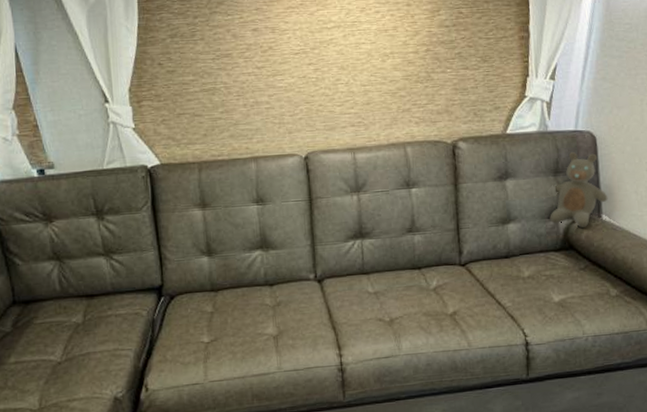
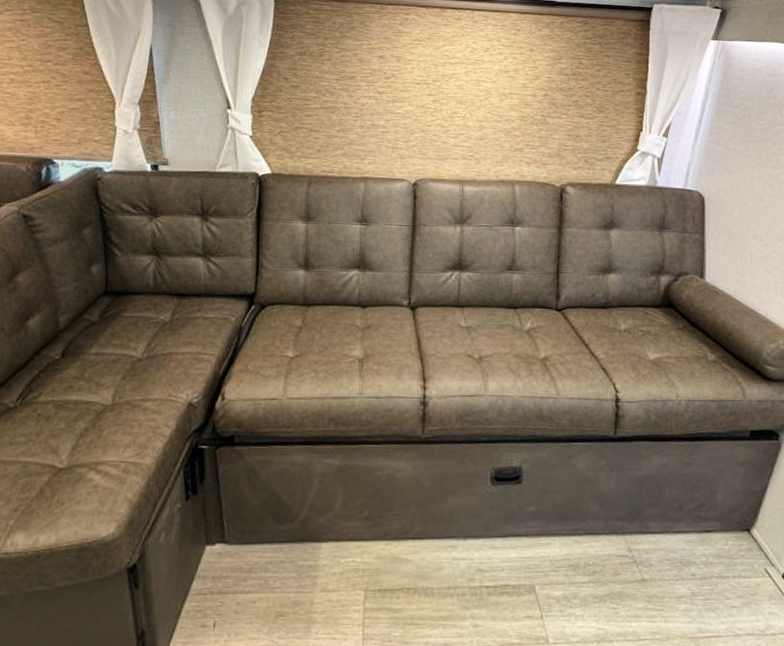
teddy bear: present [550,152,608,228] -> none [652,210,712,287]

